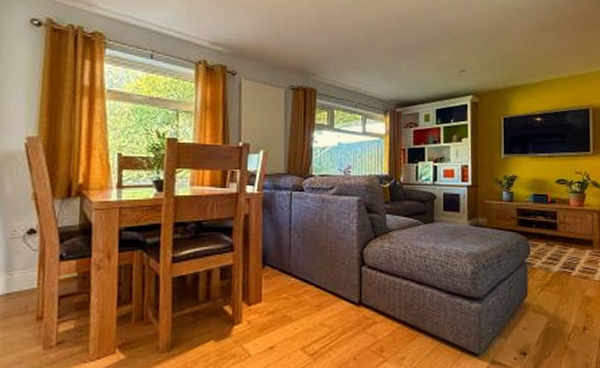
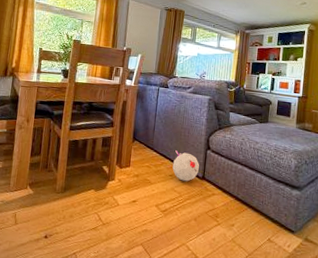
plush toy: none [319,272,353,311] -> present [172,150,199,182]

